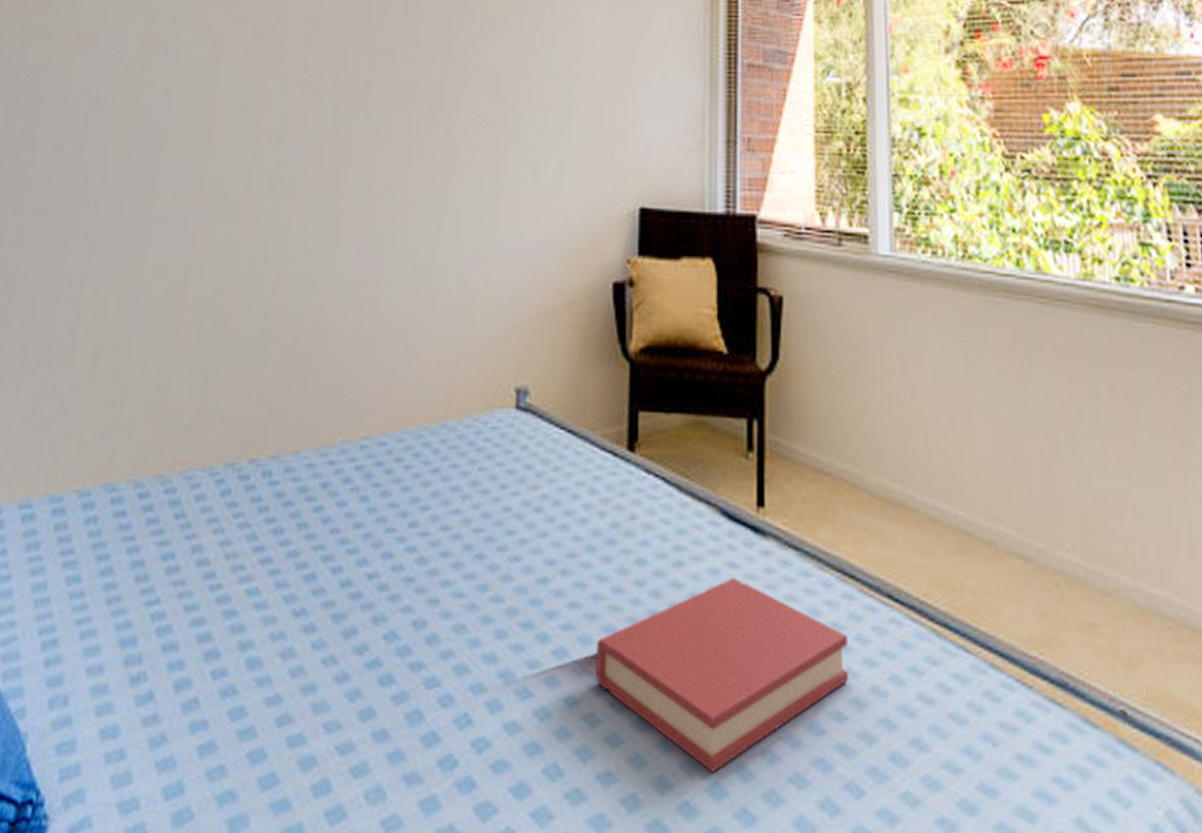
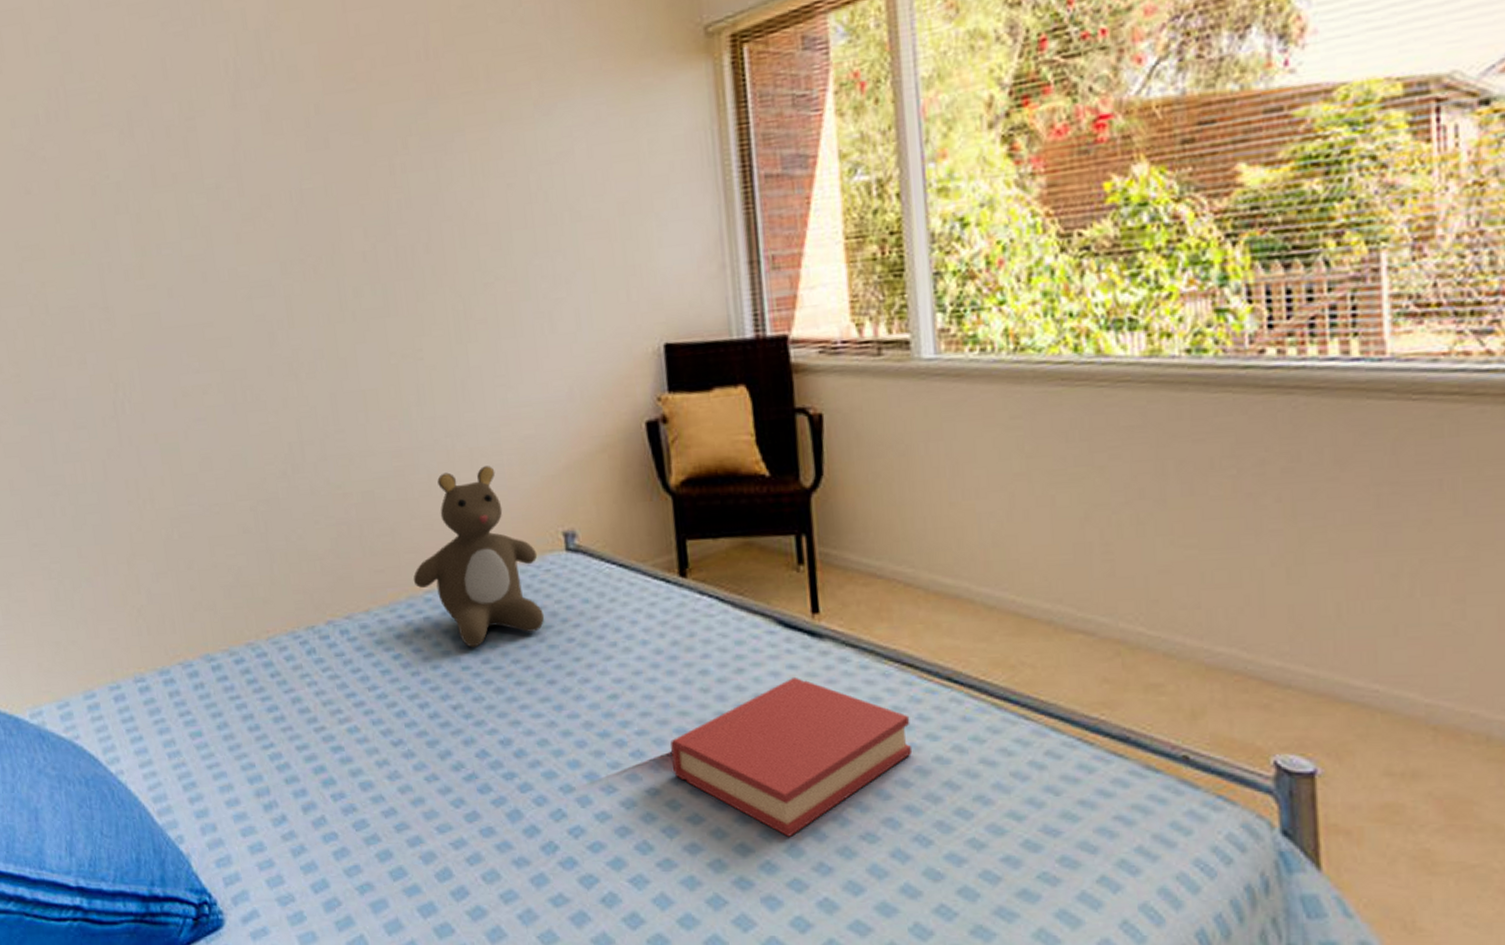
teddy bear: none [351,308,486,507] -> present [413,466,545,648]

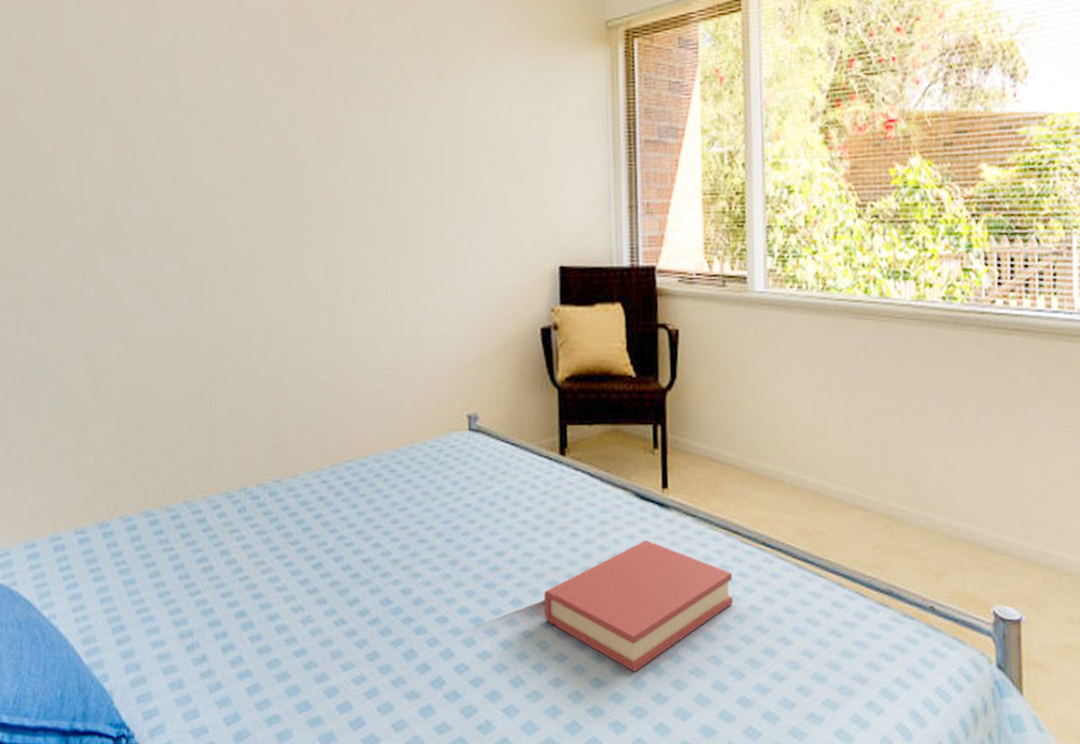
teddy bear: present [413,466,545,648] -> none [337,357,447,510]

